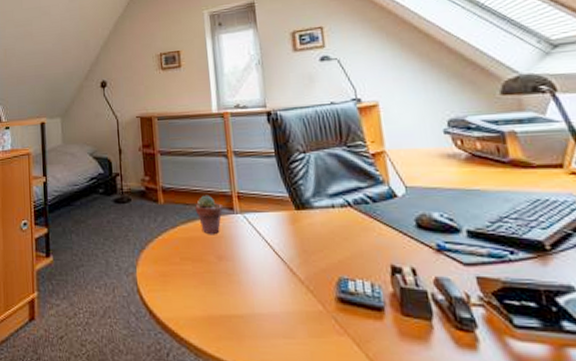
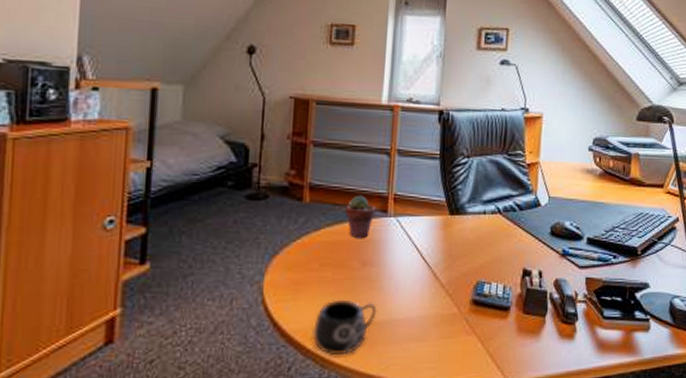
mug: none [183,291,239,347] -> present [312,299,377,356]

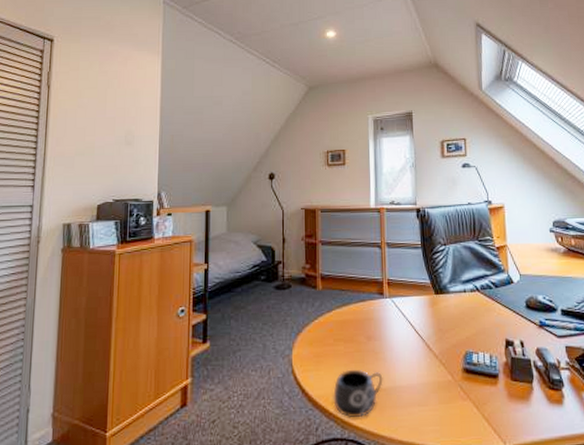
potted succulent: present [345,195,376,239] -> none [350,281,374,318]

